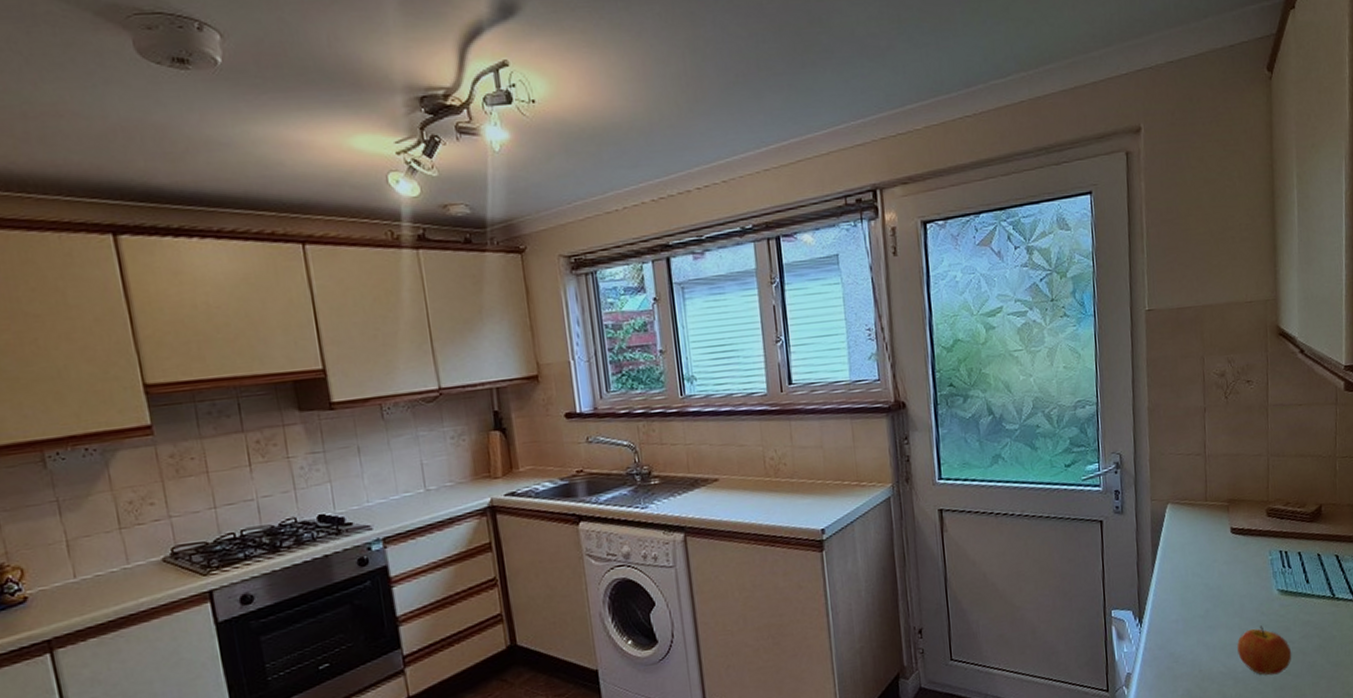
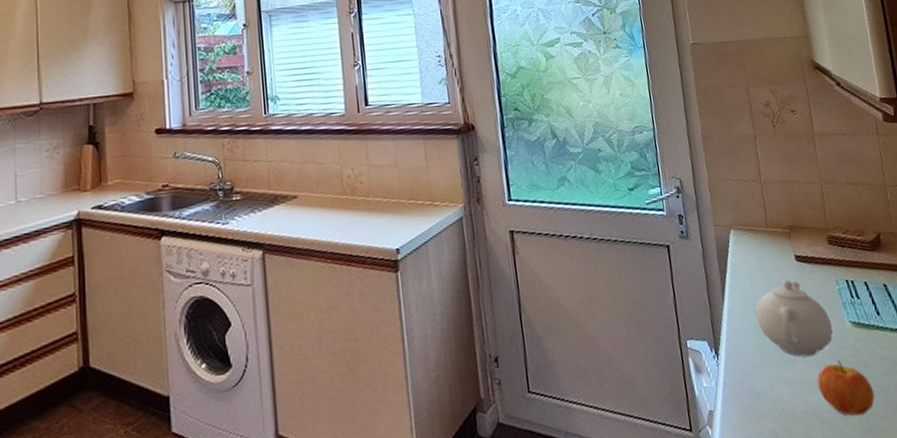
teapot: none [1184,551,1260,624] -> present [755,280,833,358]

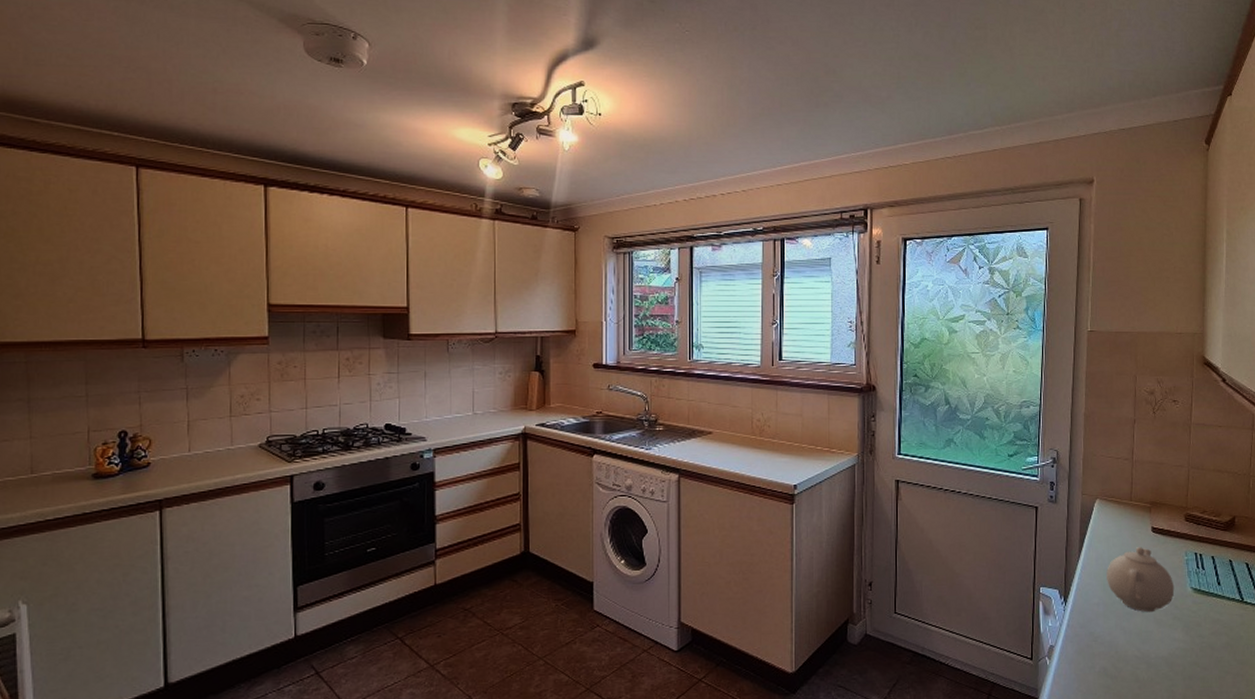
apple: present [817,360,875,417] -> none [1152,618,1202,665]

